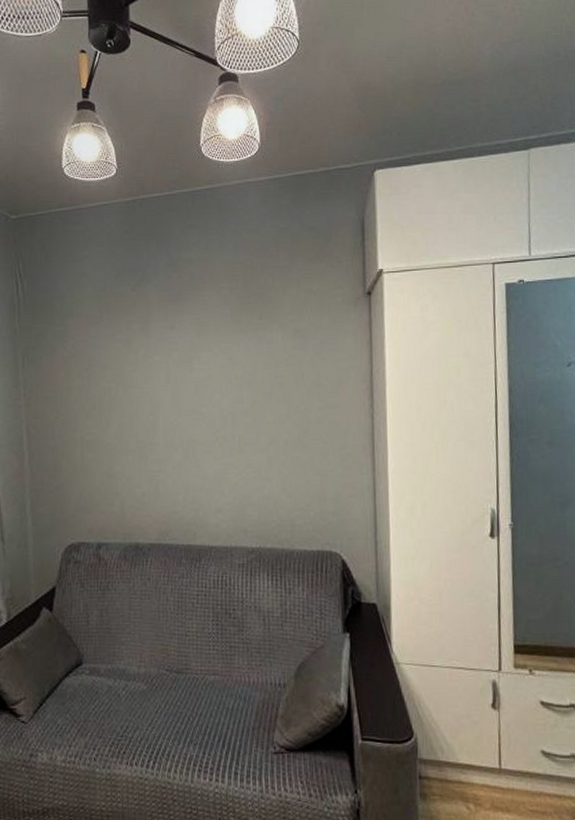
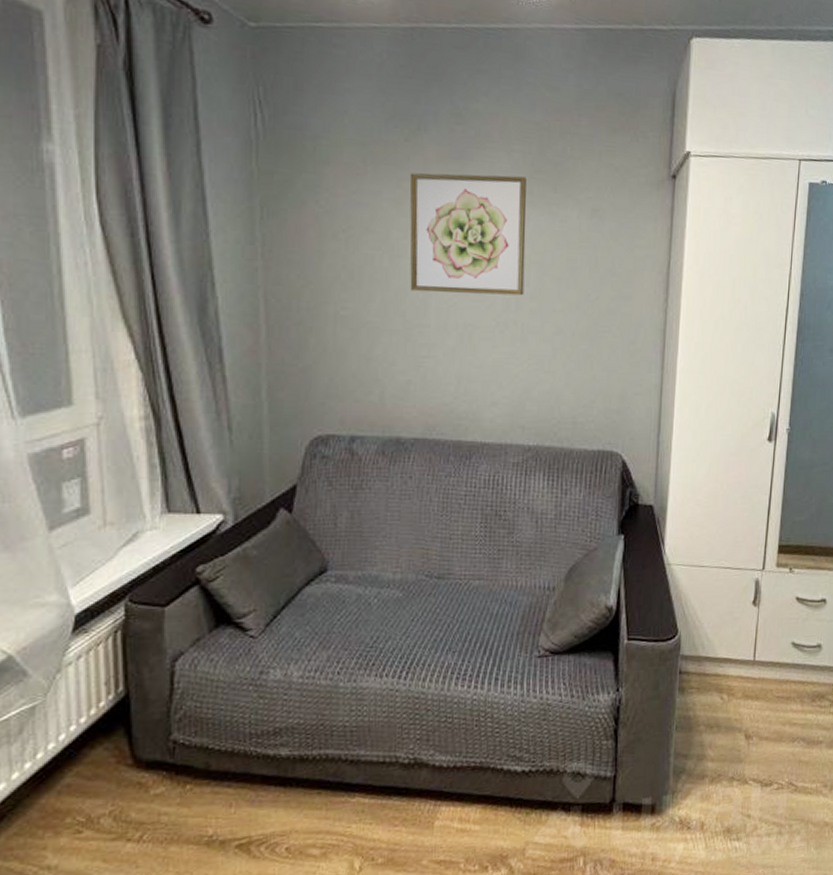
wall art: none [137,309,239,415] -> present [409,173,526,296]

